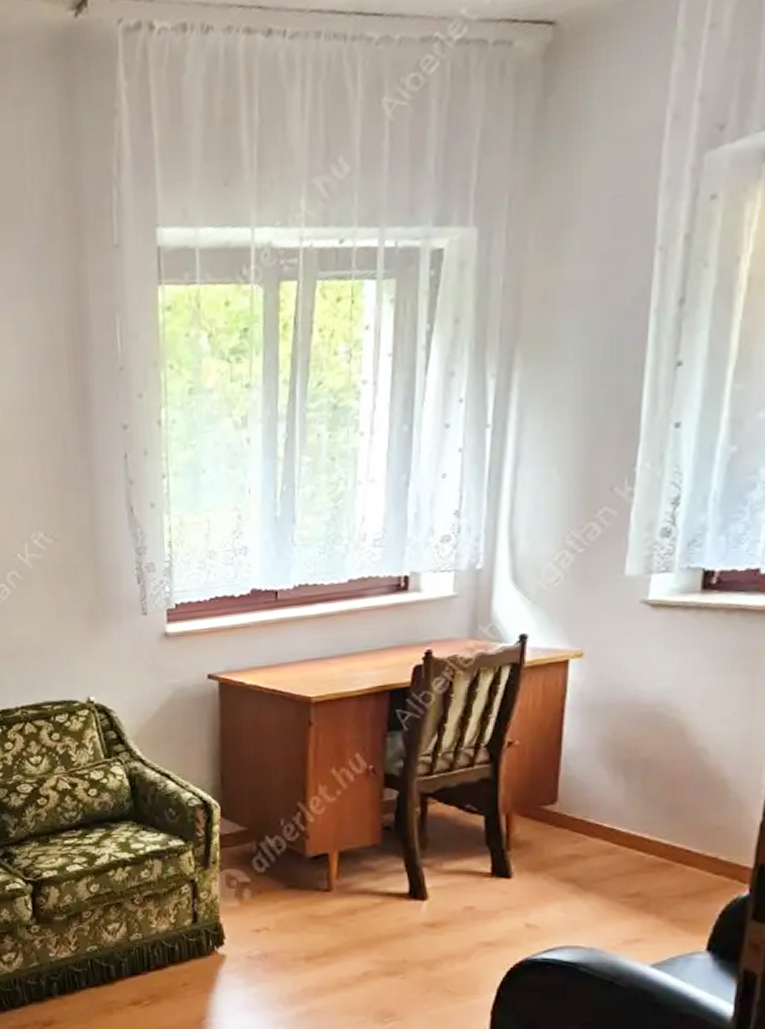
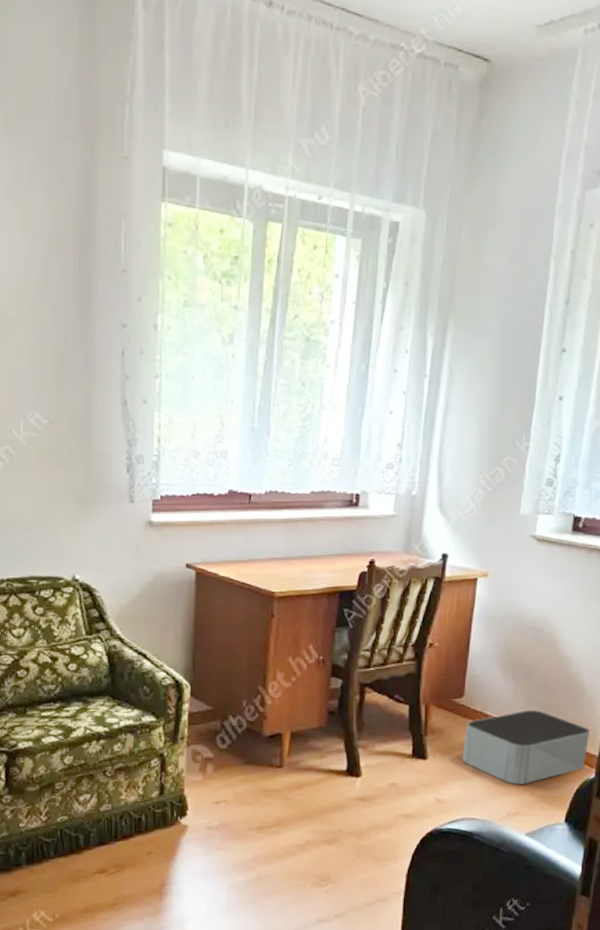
storage bin: none [559,814,740,906] -> present [462,709,591,785]

